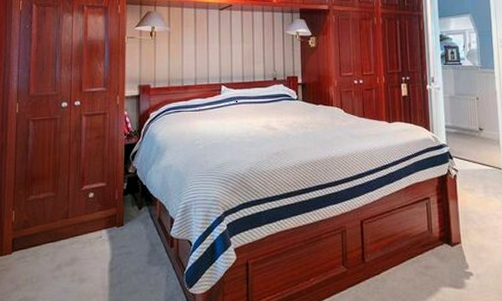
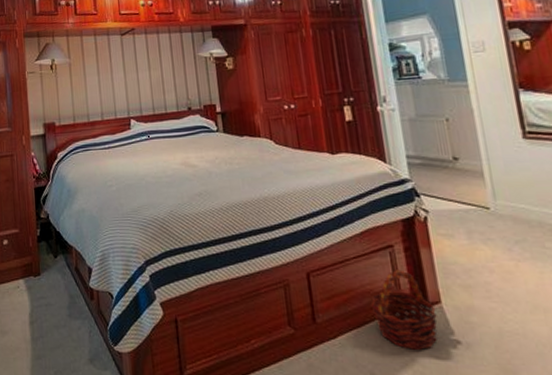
basket: none [408,217,457,281] -> present [371,270,438,350]

